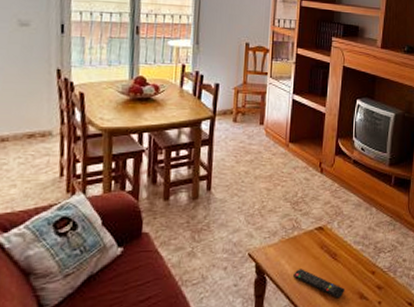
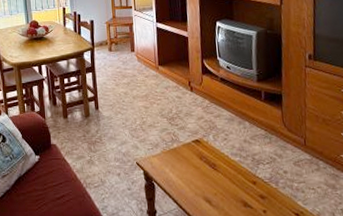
remote control: present [293,269,344,299] -> none [178,177,228,205]

